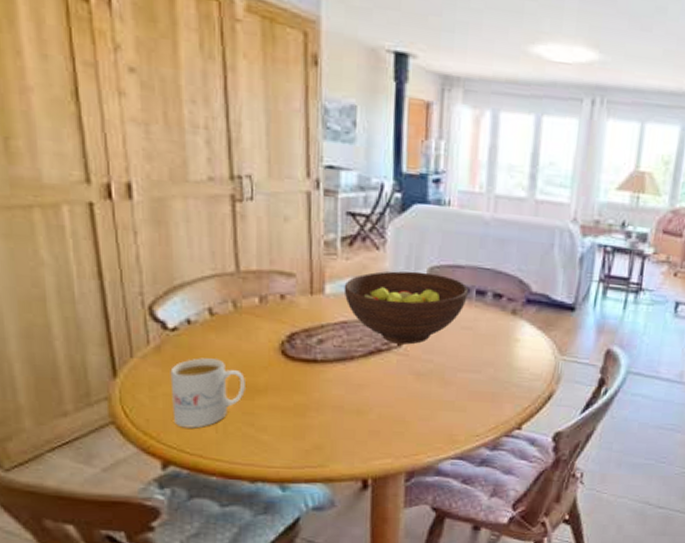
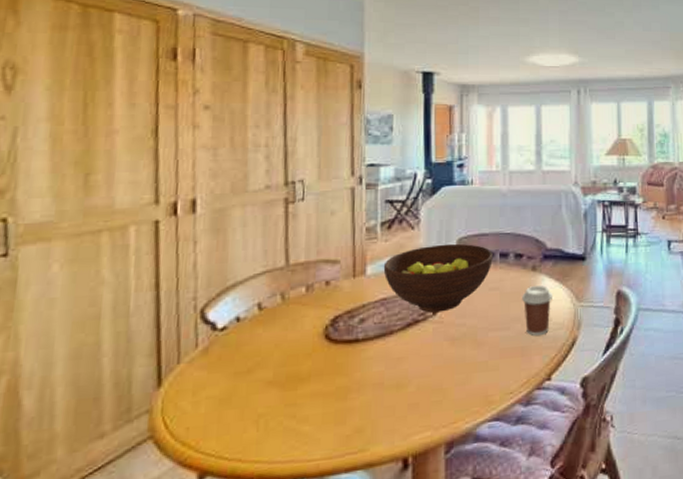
mug: present [170,358,245,429] -> none [214,352,289,431]
coffee cup: none [497,331,532,383] -> present [522,285,552,336]

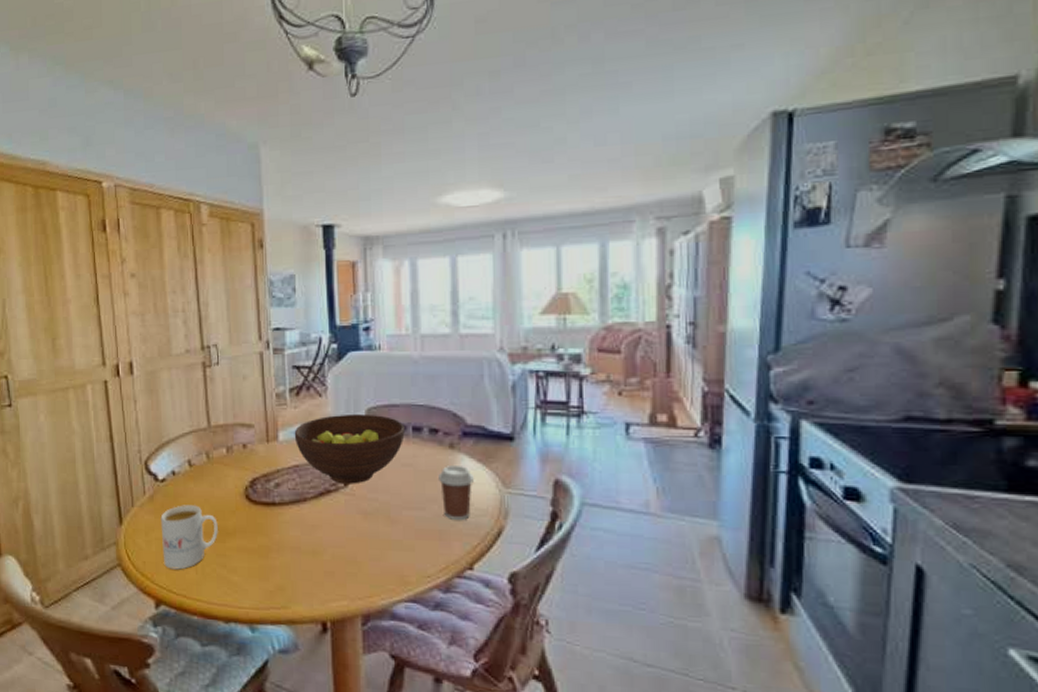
mug: none [214,352,289,431] -> present [160,505,218,570]

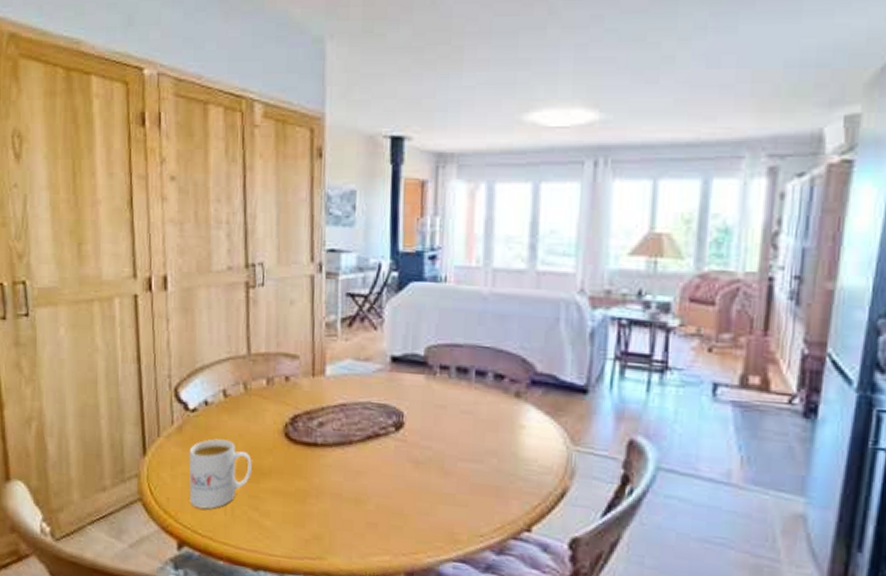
fruit bowl: present [294,413,405,484] -> none [343,351,467,429]
coffee cup: present [438,466,474,520] -> none [500,416,540,477]

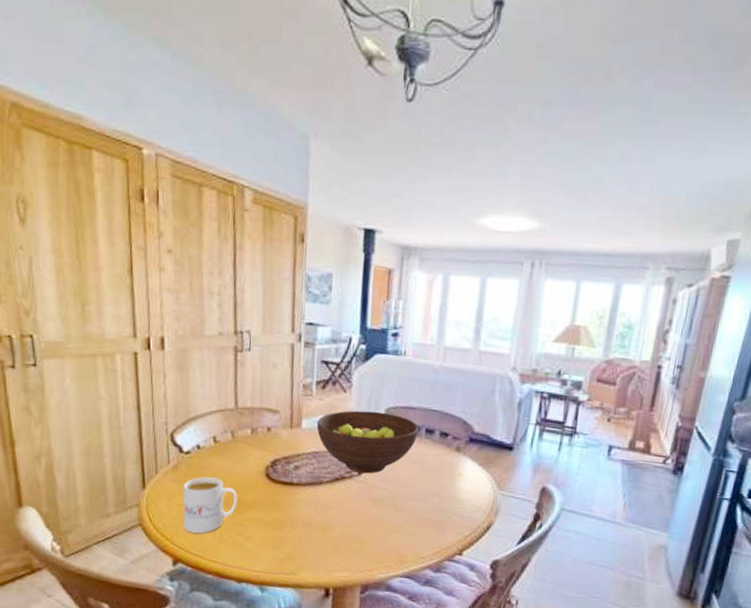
fruit bowl: none [343,351,467,429] -> present [316,410,419,474]

